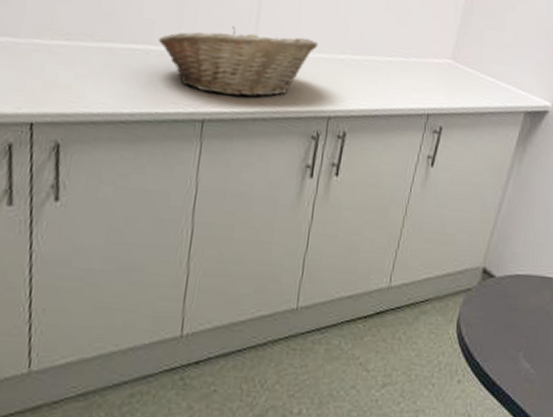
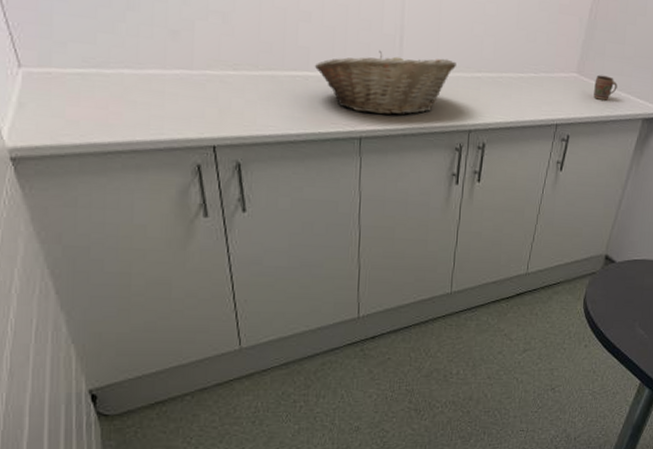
mug: none [470,62,496,90] -> present [594,75,617,100]

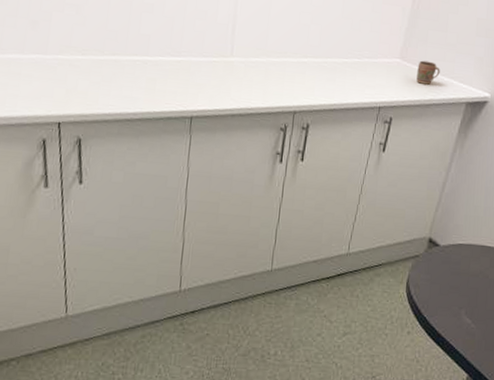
fruit basket: present [314,50,456,116] -> none [153,37,284,97]

